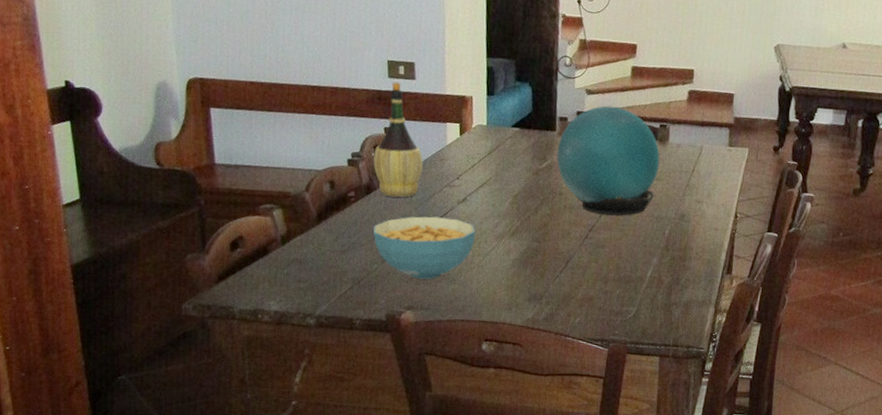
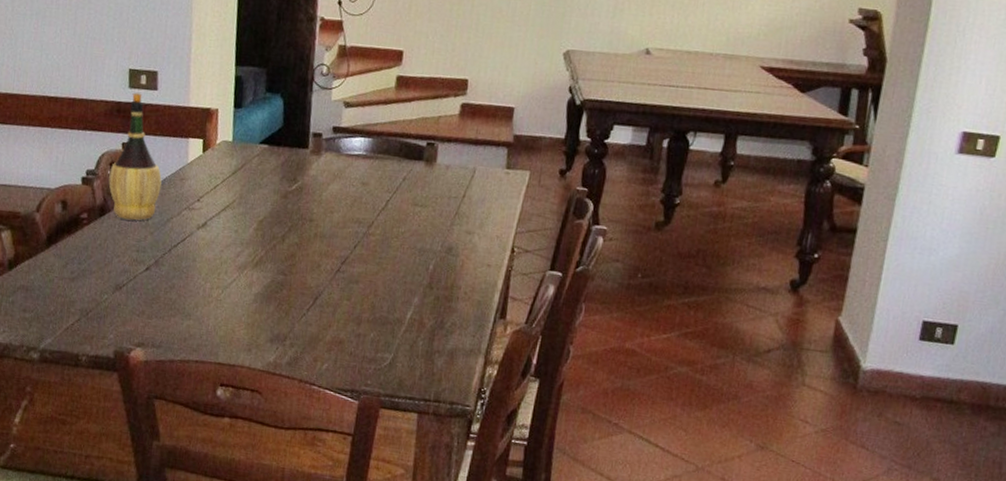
cereal bowl: present [373,216,475,280] -> none [105,242,215,313]
decorative orb: present [556,105,660,216] -> none [308,120,426,247]

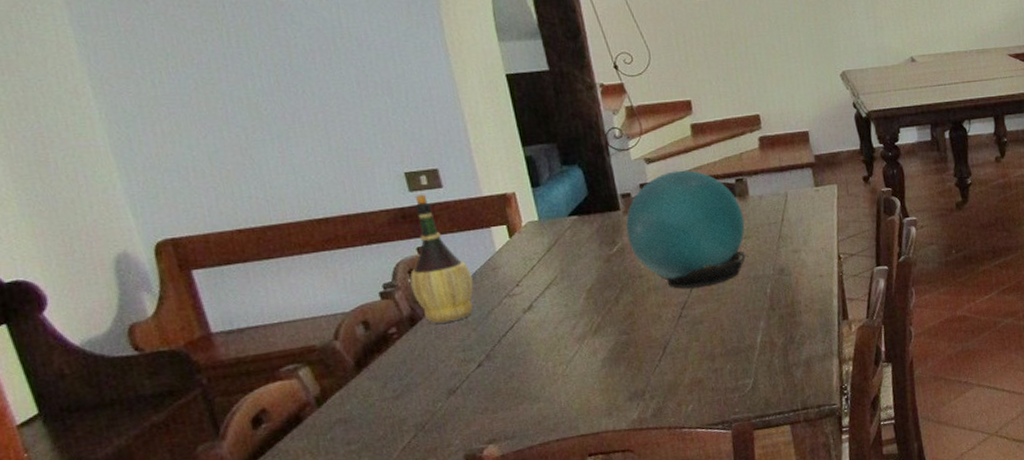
decorative orb: none [308,120,426,247] -> present [625,170,747,289]

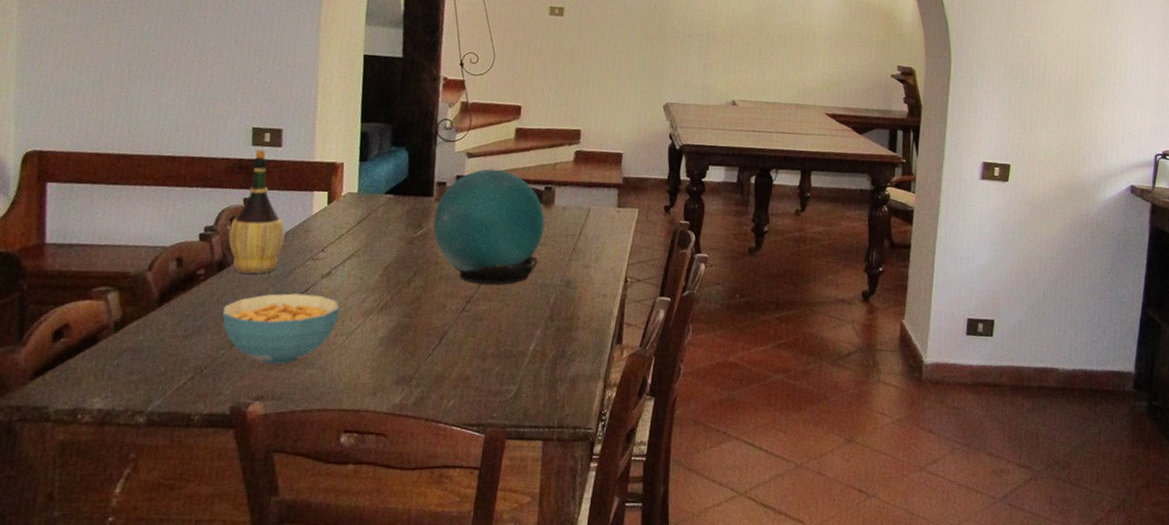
cereal bowl: none [427,330,553,407] -> present [222,293,339,365]

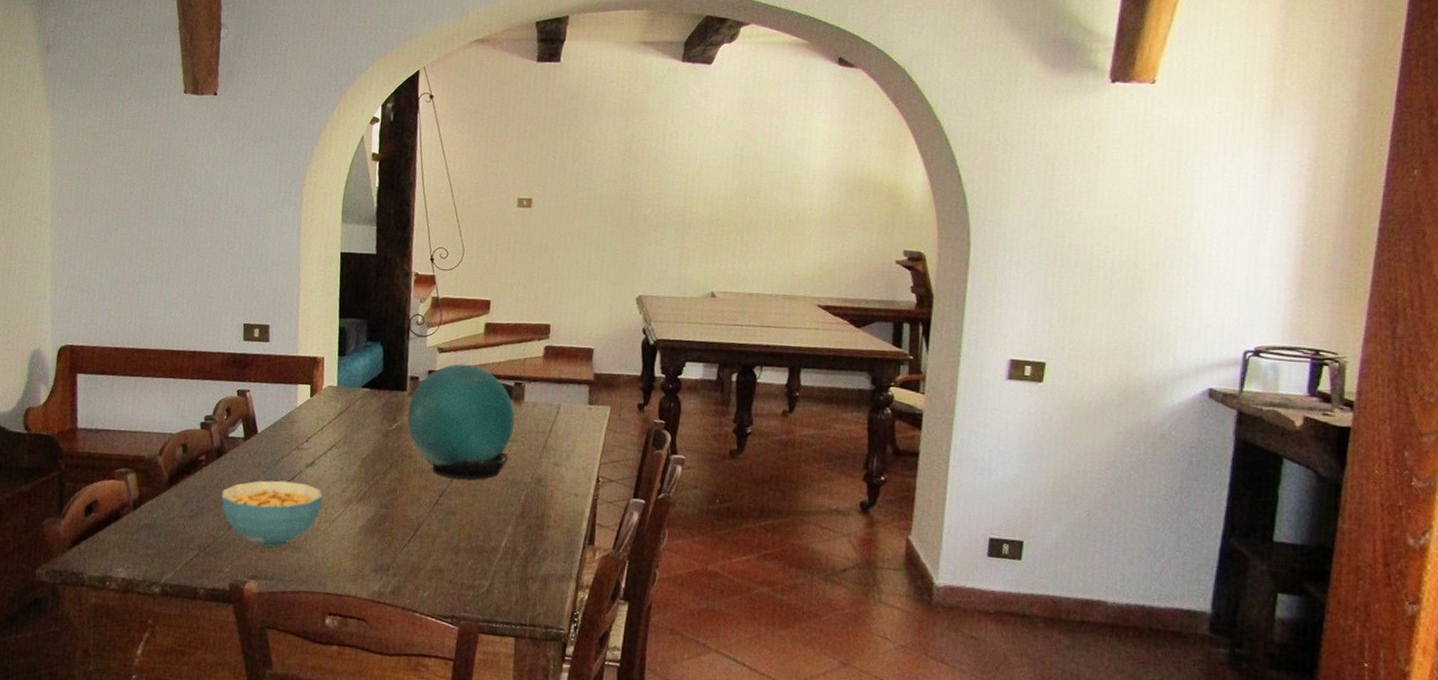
wine bottle: present [228,149,285,274] -> none [225,344,273,461]

